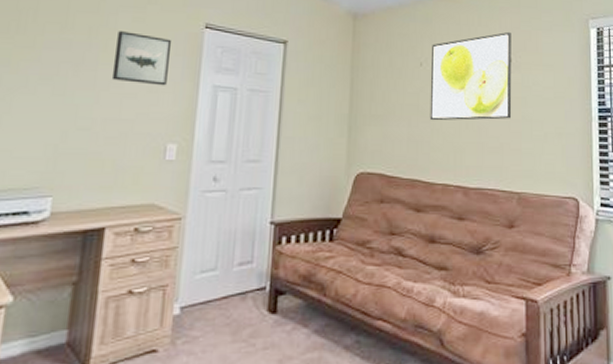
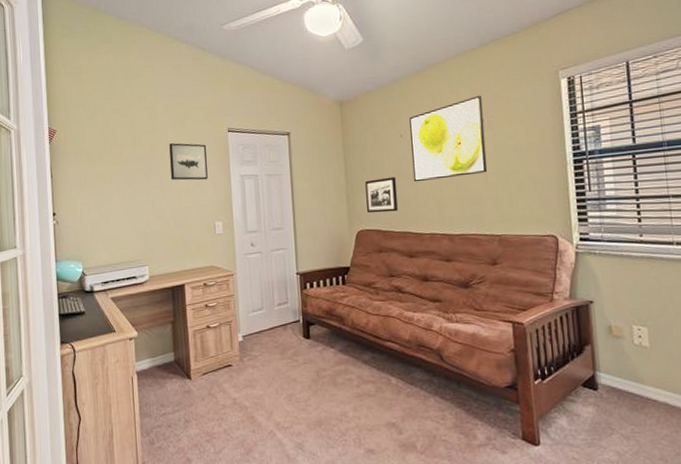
picture frame: none [372,111,410,154] -> present [365,176,398,214]

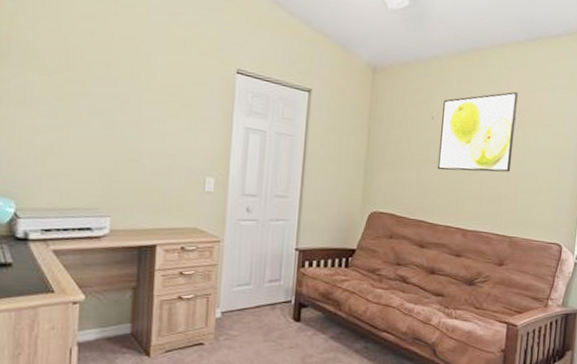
wall art: present [169,143,208,181] -> none [154,72,207,126]
picture frame: present [365,176,398,214] -> none [384,159,420,198]

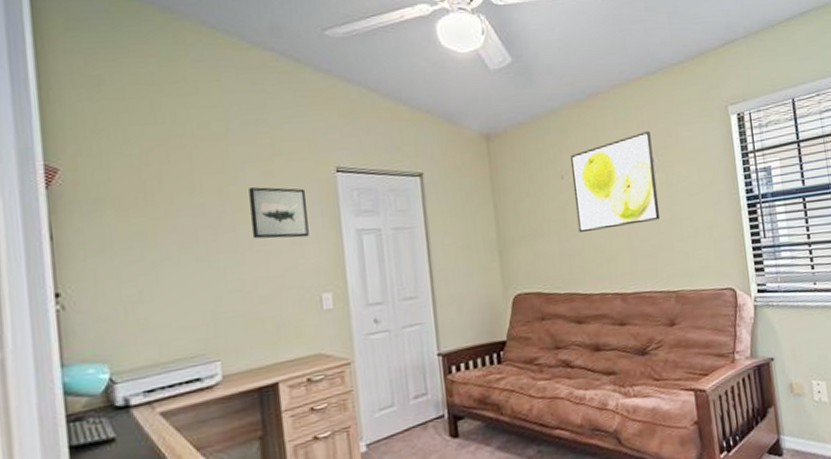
wall art: none [154,72,207,126] -> present [249,187,309,239]

